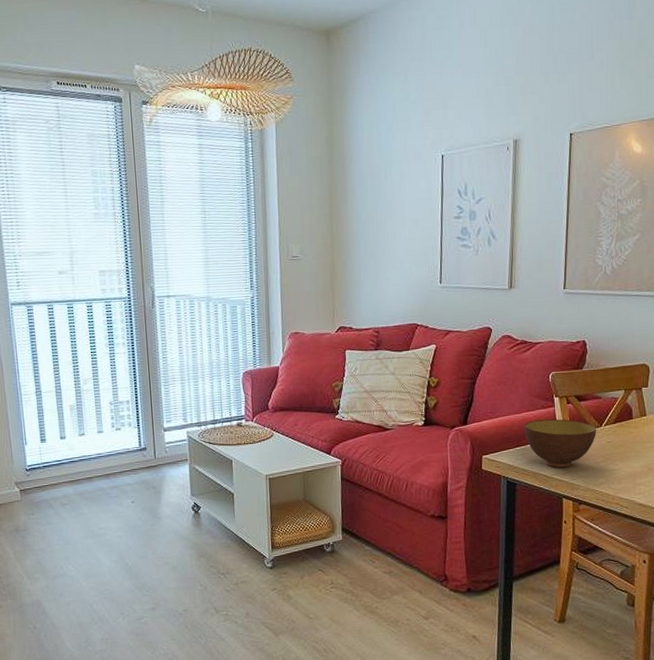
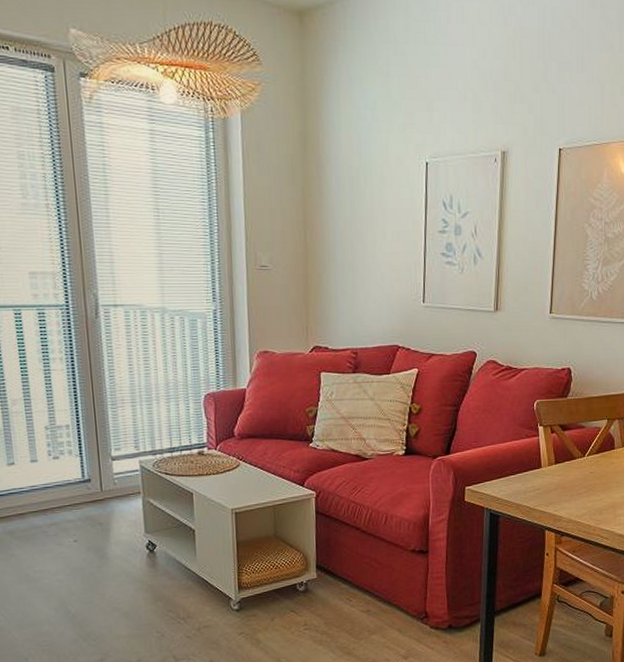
bowl: present [524,418,596,467] -> none [508,448,579,499]

